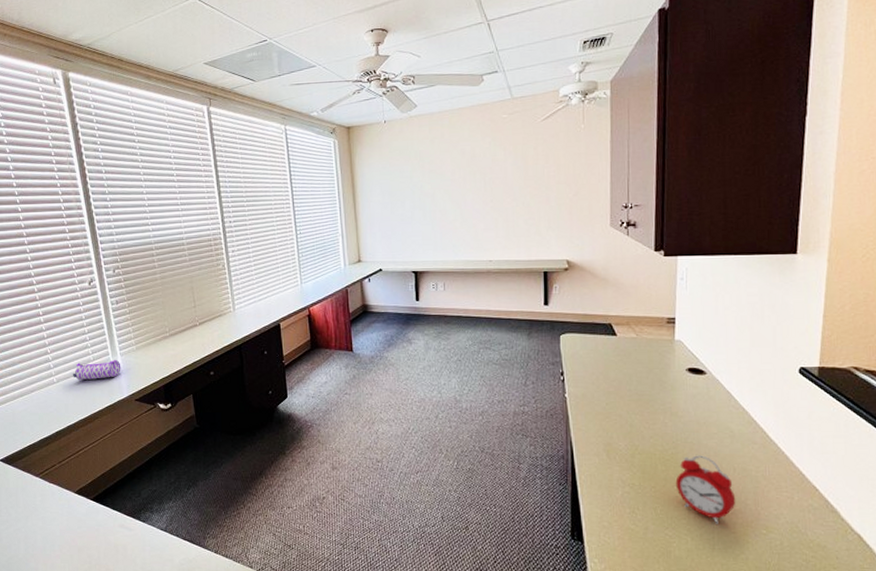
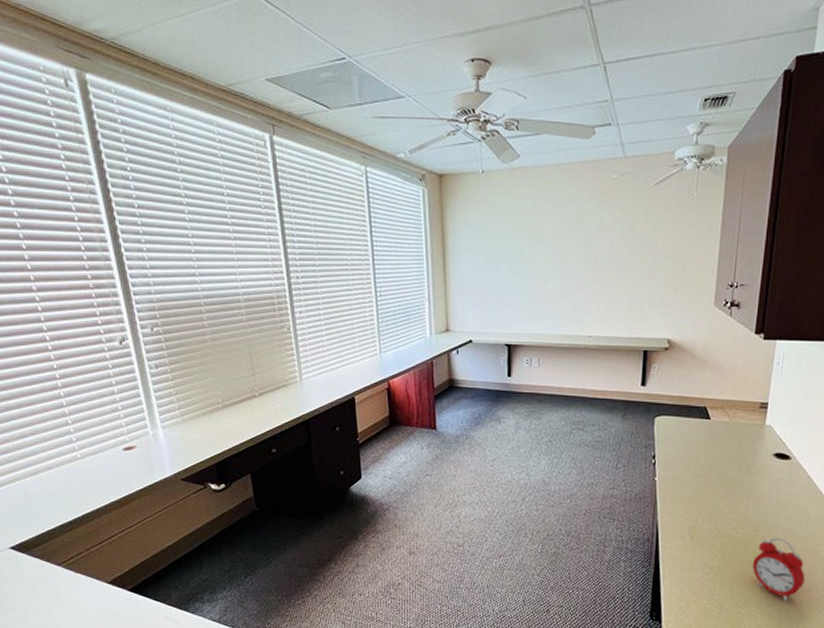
pencil case: present [73,359,121,380] -> none [102,433,163,456]

